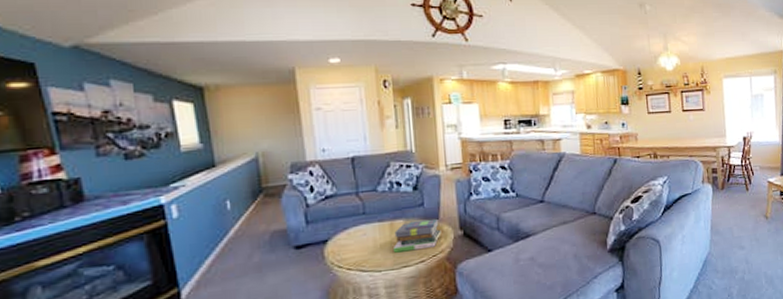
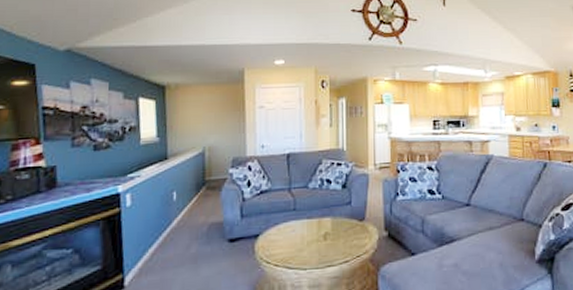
books: present [392,218,442,253] -> none [319,218,367,251]

